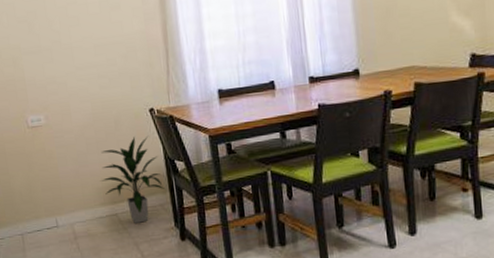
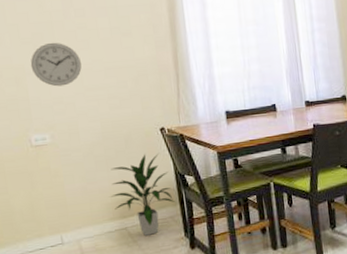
wall clock: none [25,20,73,66] -> present [30,42,82,87]

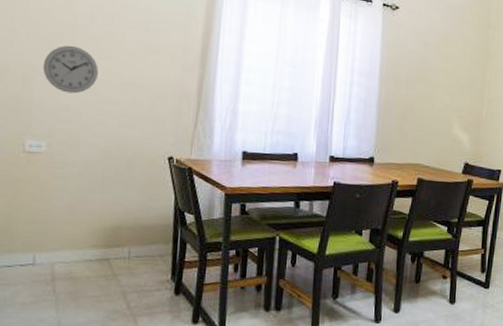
indoor plant: present [110,154,175,236] -> none [98,182,168,272]

